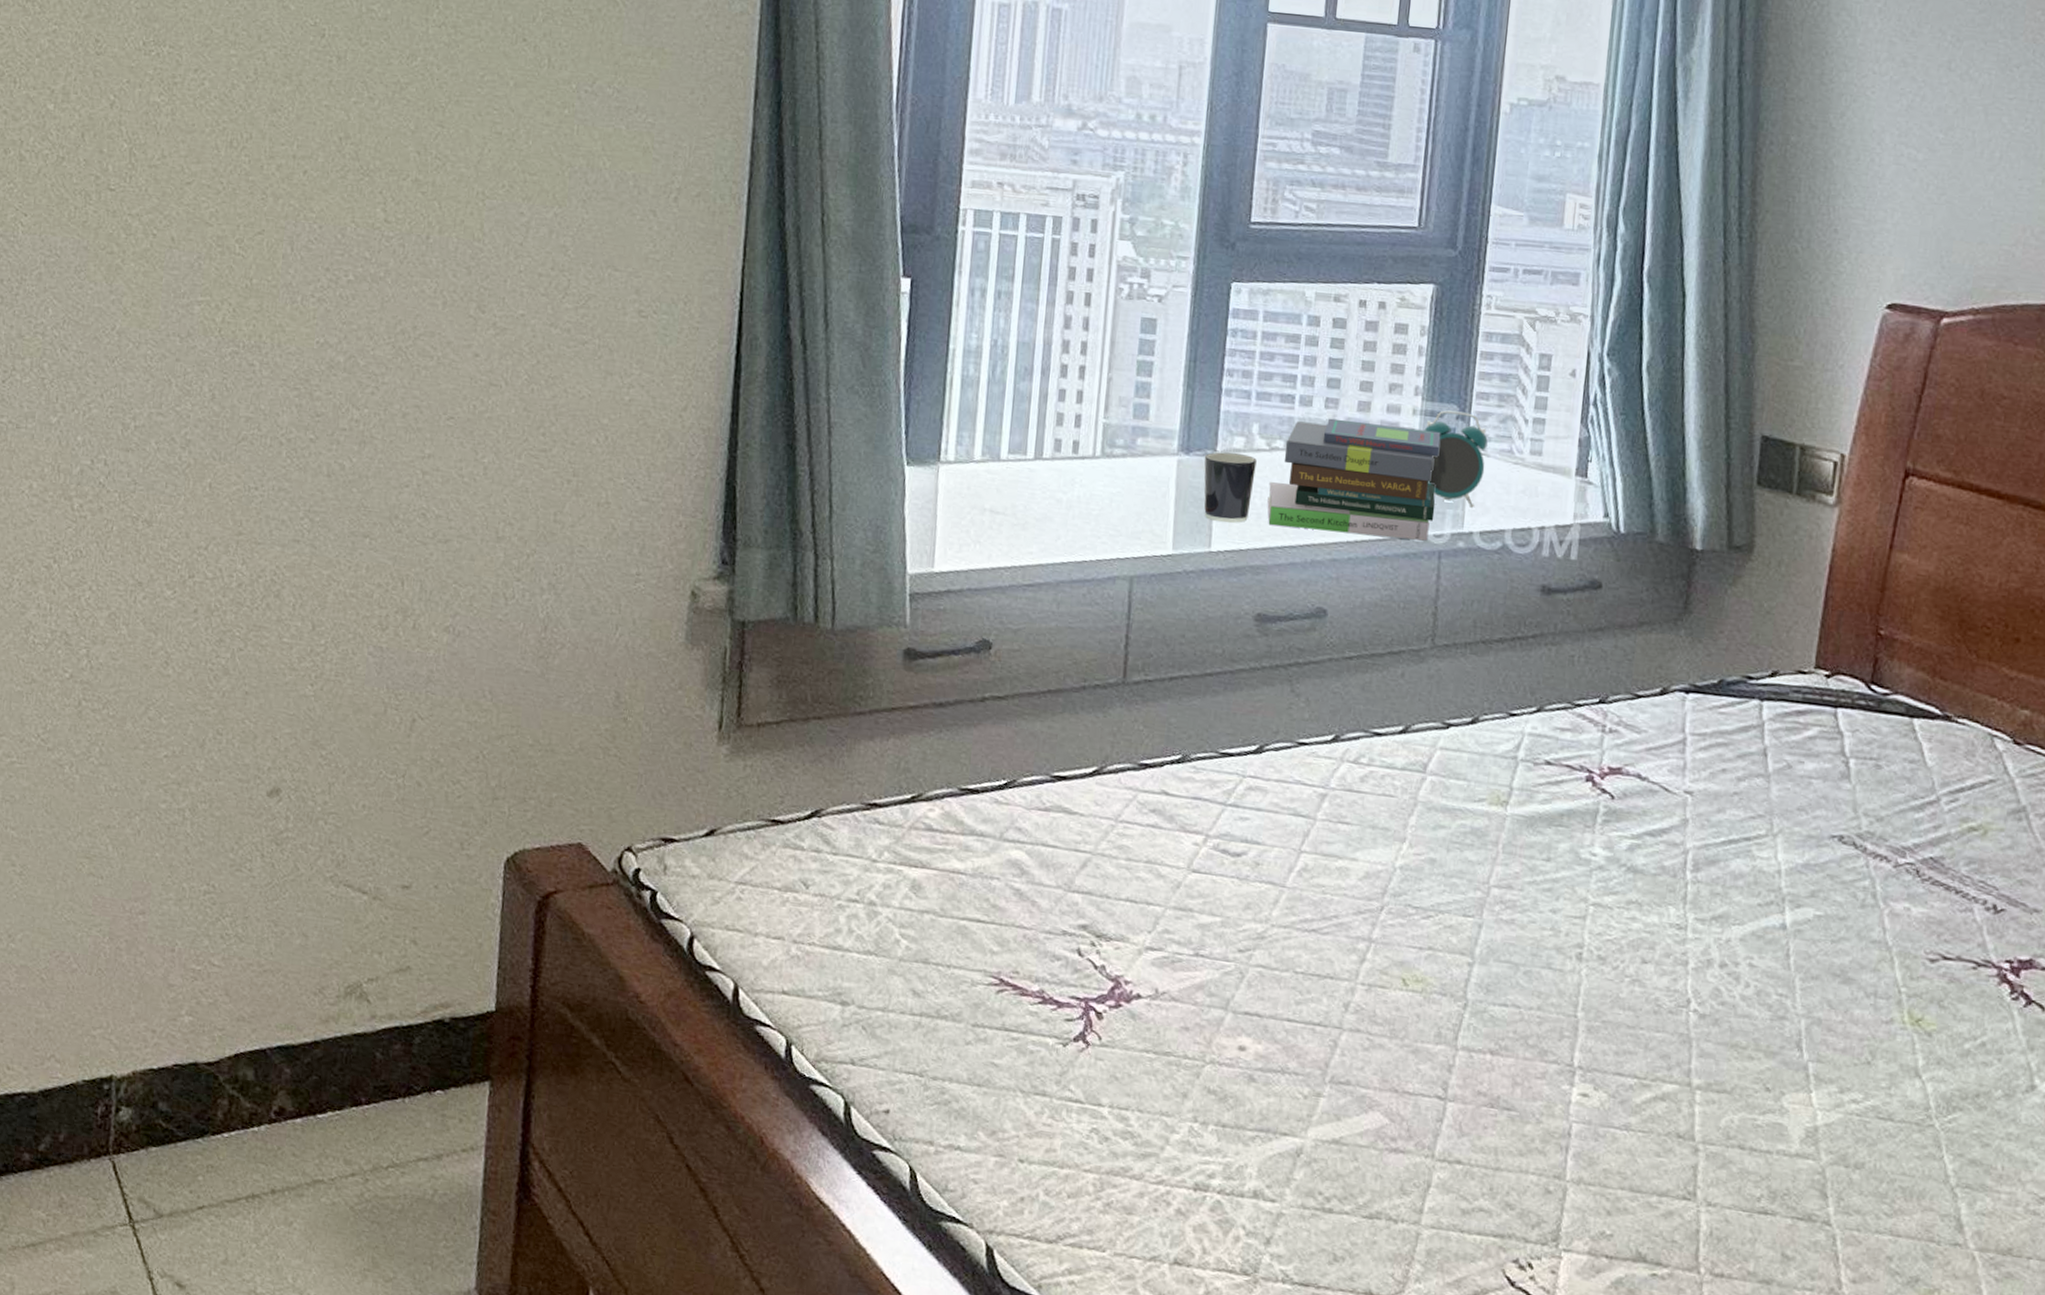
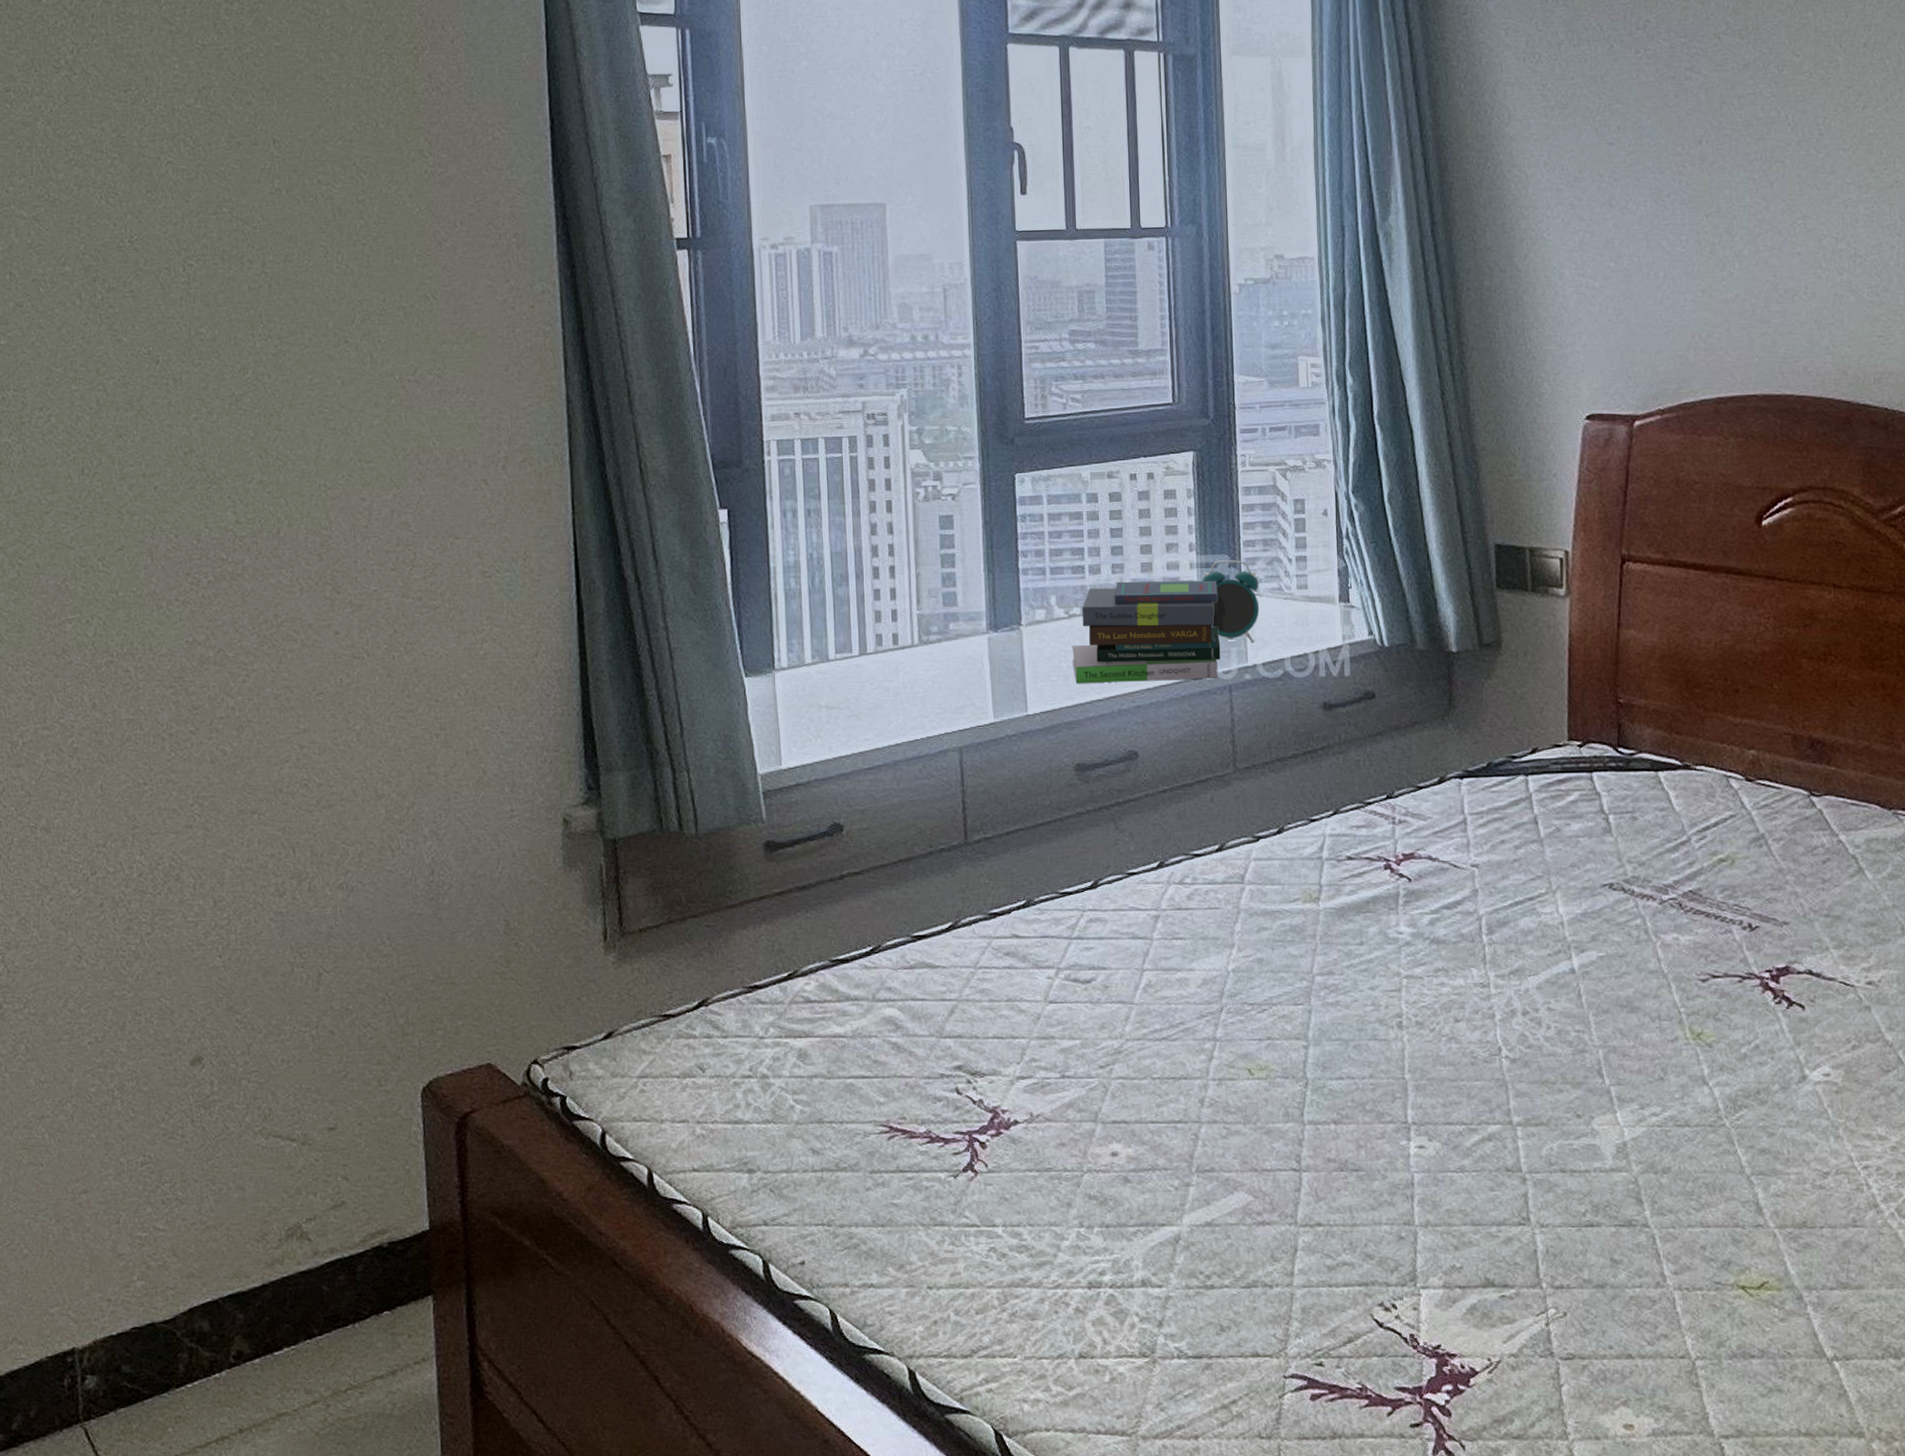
mug: present [1204,452,1257,524] -> none [1011,625,1059,688]

